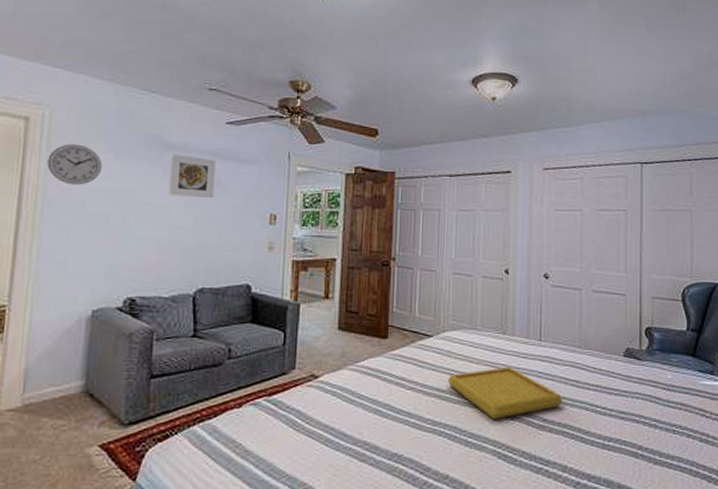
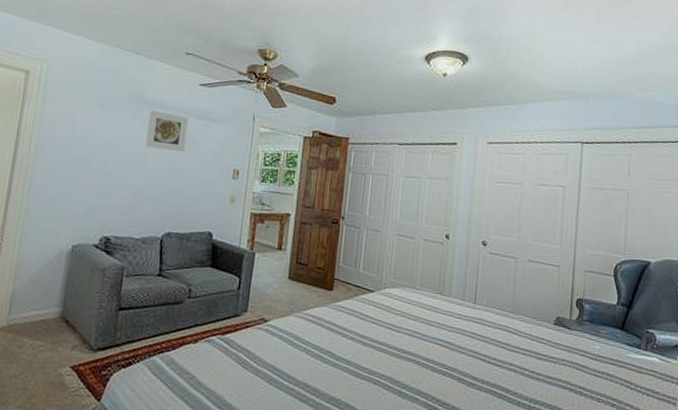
wall clock: present [47,144,103,185] -> none [42,96,90,134]
serving tray: present [447,366,563,419] -> none [385,325,493,374]

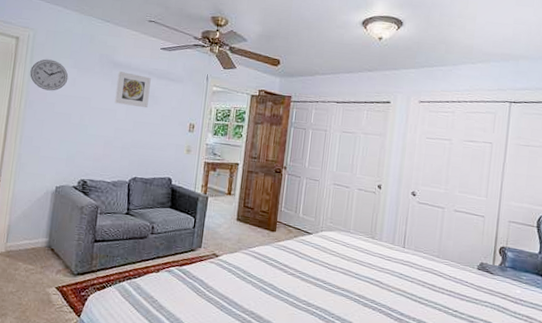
wall clock: none [42,96,90,134] -> present [30,59,69,91]

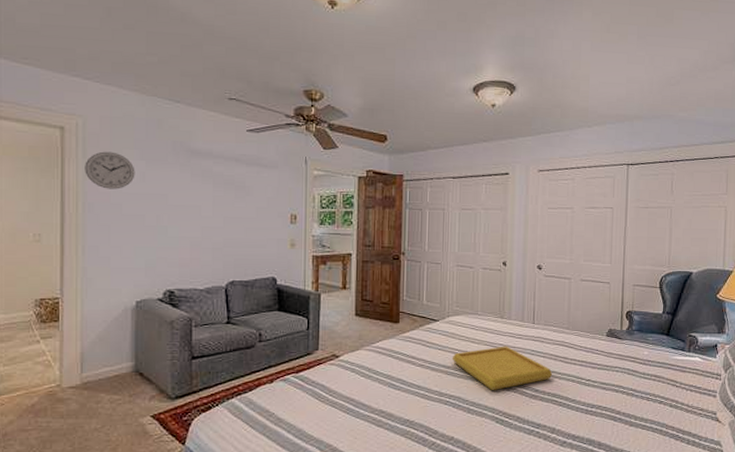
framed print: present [114,71,151,108] -> none [197,160,239,201]
serving tray: none [321,265,420,308] -> present [452,346,553,390]

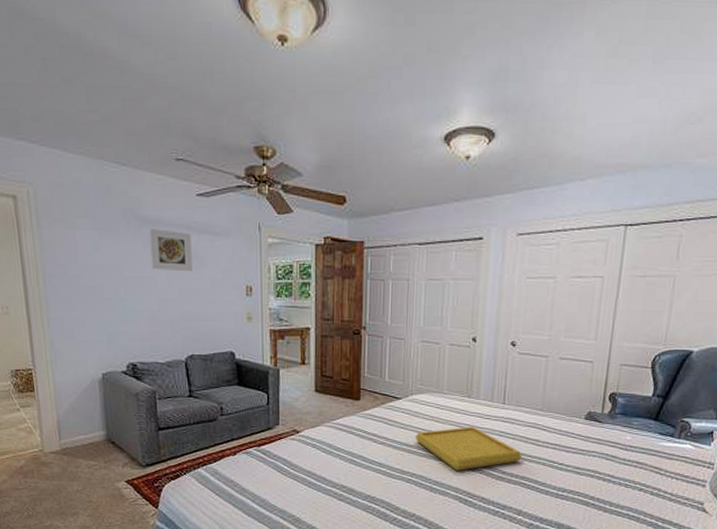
wall clock: present [85,151,135,190] -> none [40,221,90,261]
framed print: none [197,160,239,201] -> present [149,229,193,272]

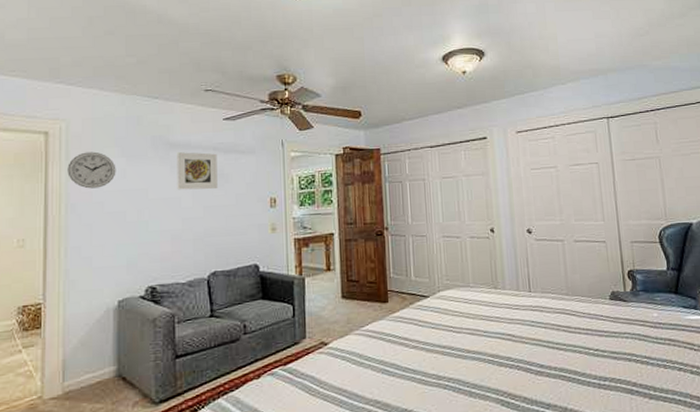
wall clock: none [40,221,90,261] -> present [67,151,116,189]
serving tray: present [414,426,522,470] -> none [447,318,557,369]

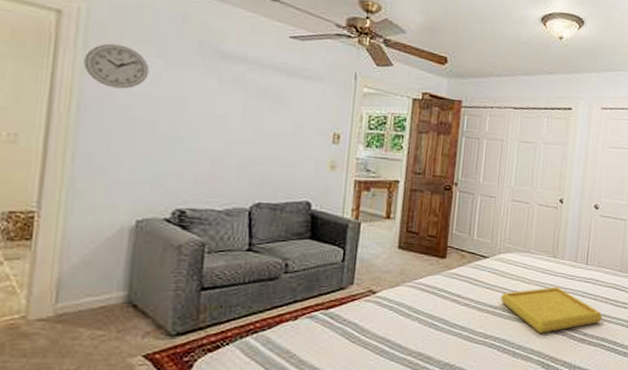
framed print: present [176,152,218,190] -> none [224,64,277,114]
serving tray: none [447,318,557,369] -> present [500,286,603,333]

